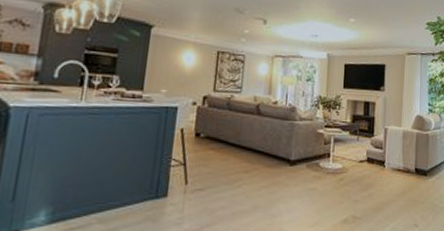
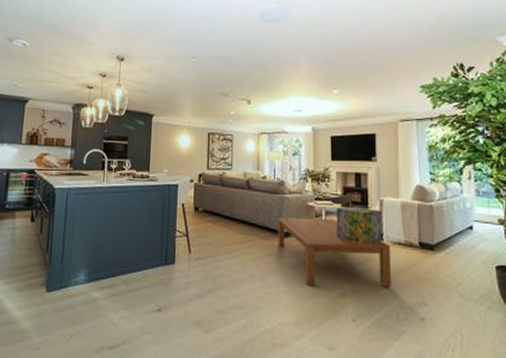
coffee table: none [284,145,391,213] -> present [278,218,391,287]
decorative cube: none [343,134,385,171] -> present [336,206,382,245]

